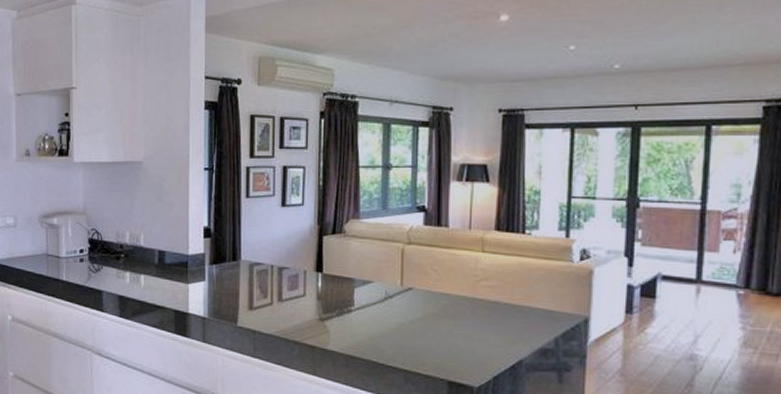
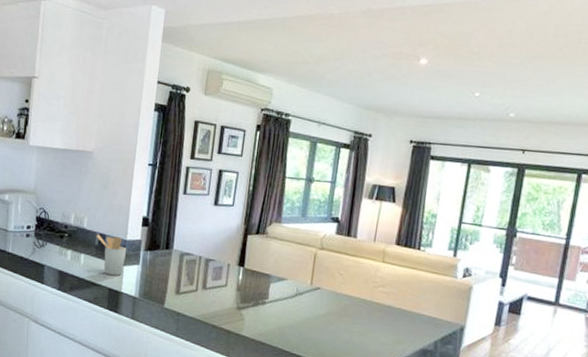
utensil holder: none [155,251,190,296] -> present [96,234,127,276]

